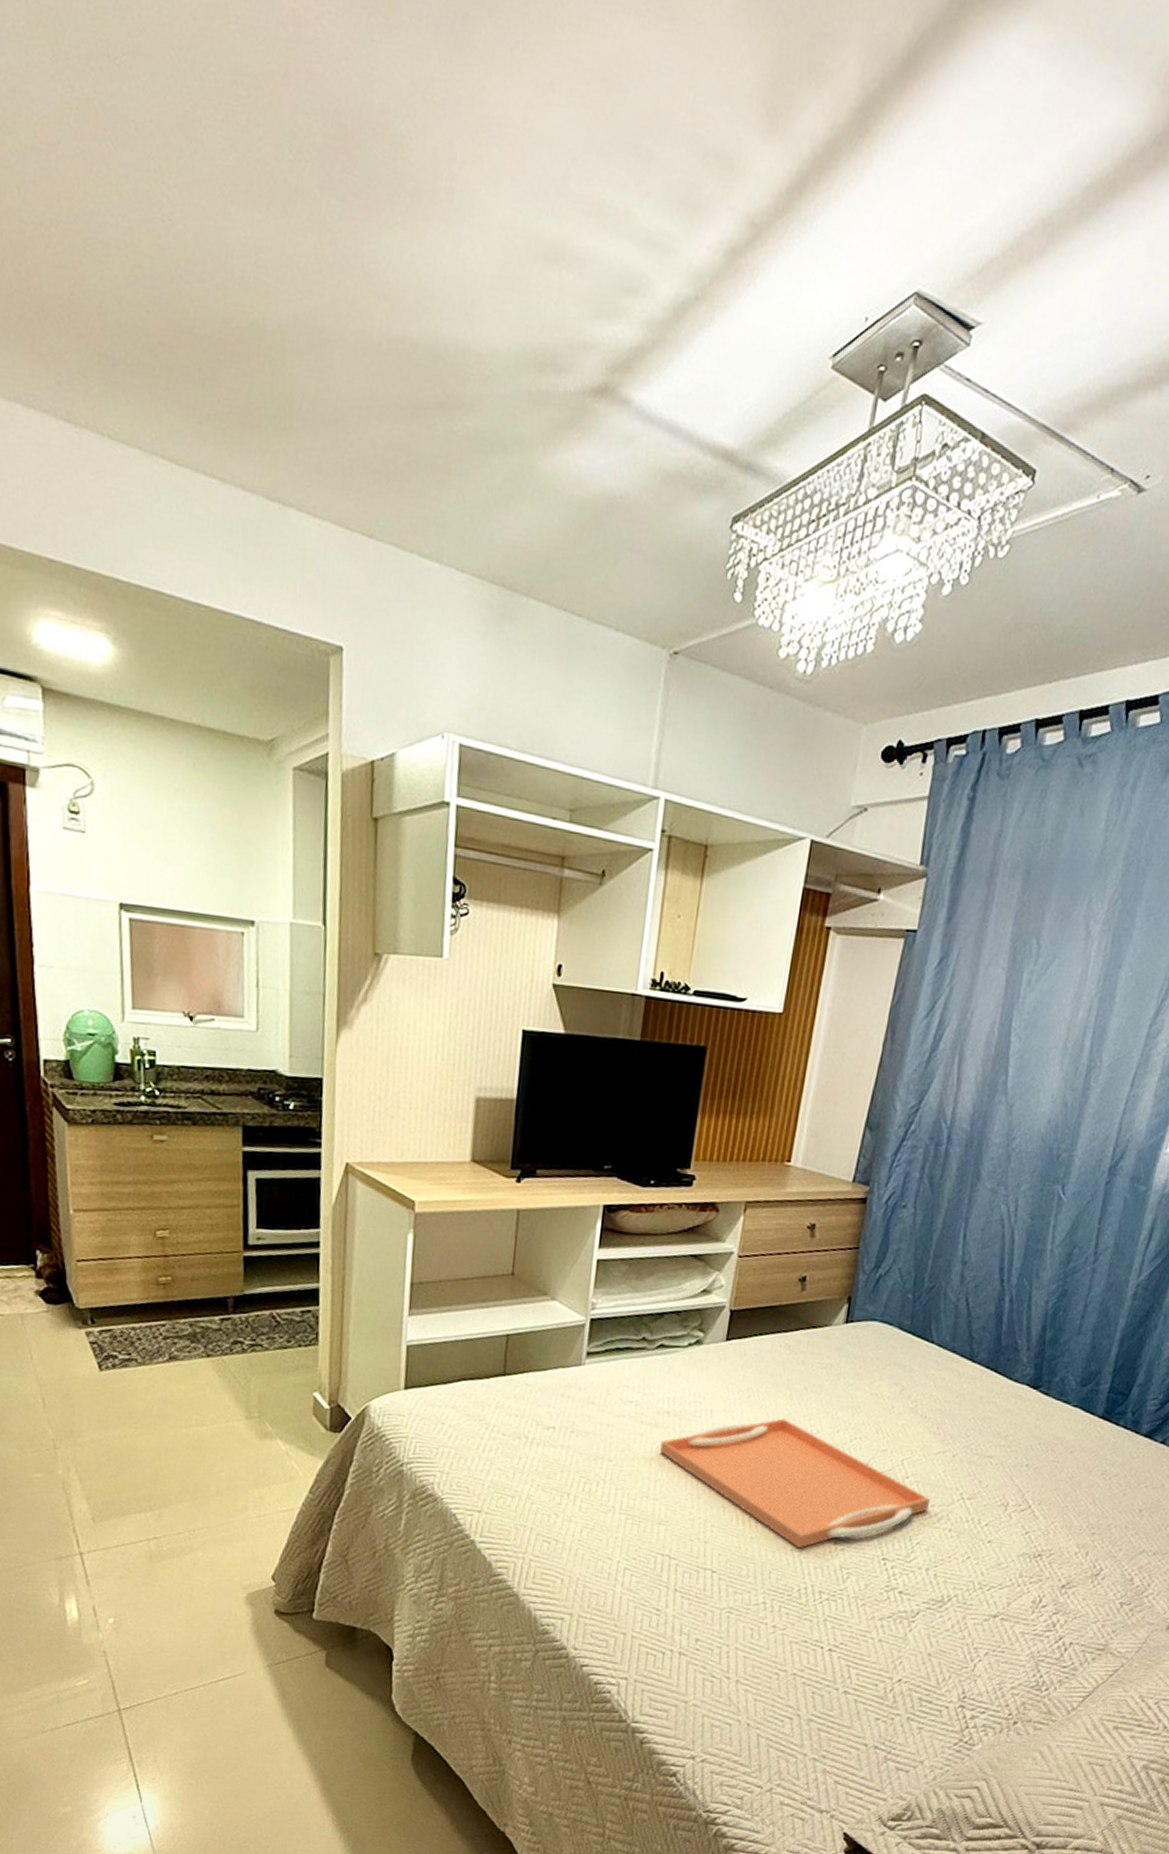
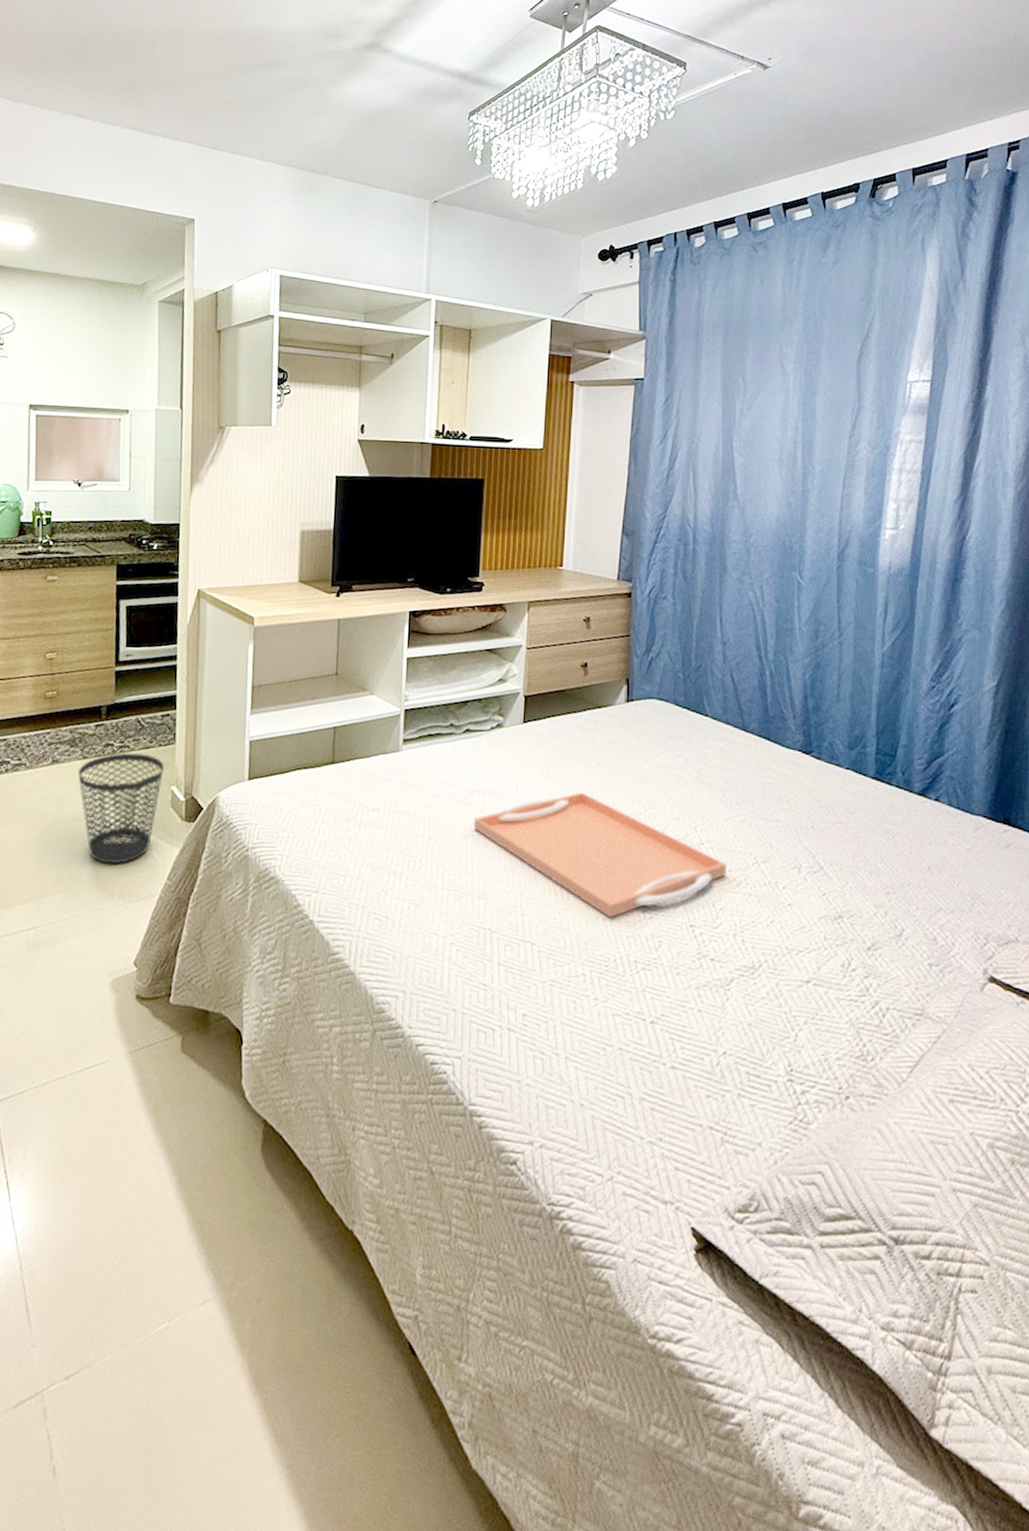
wastebasket: none [200,1352,305,1474] -> present [78,753,164,864]

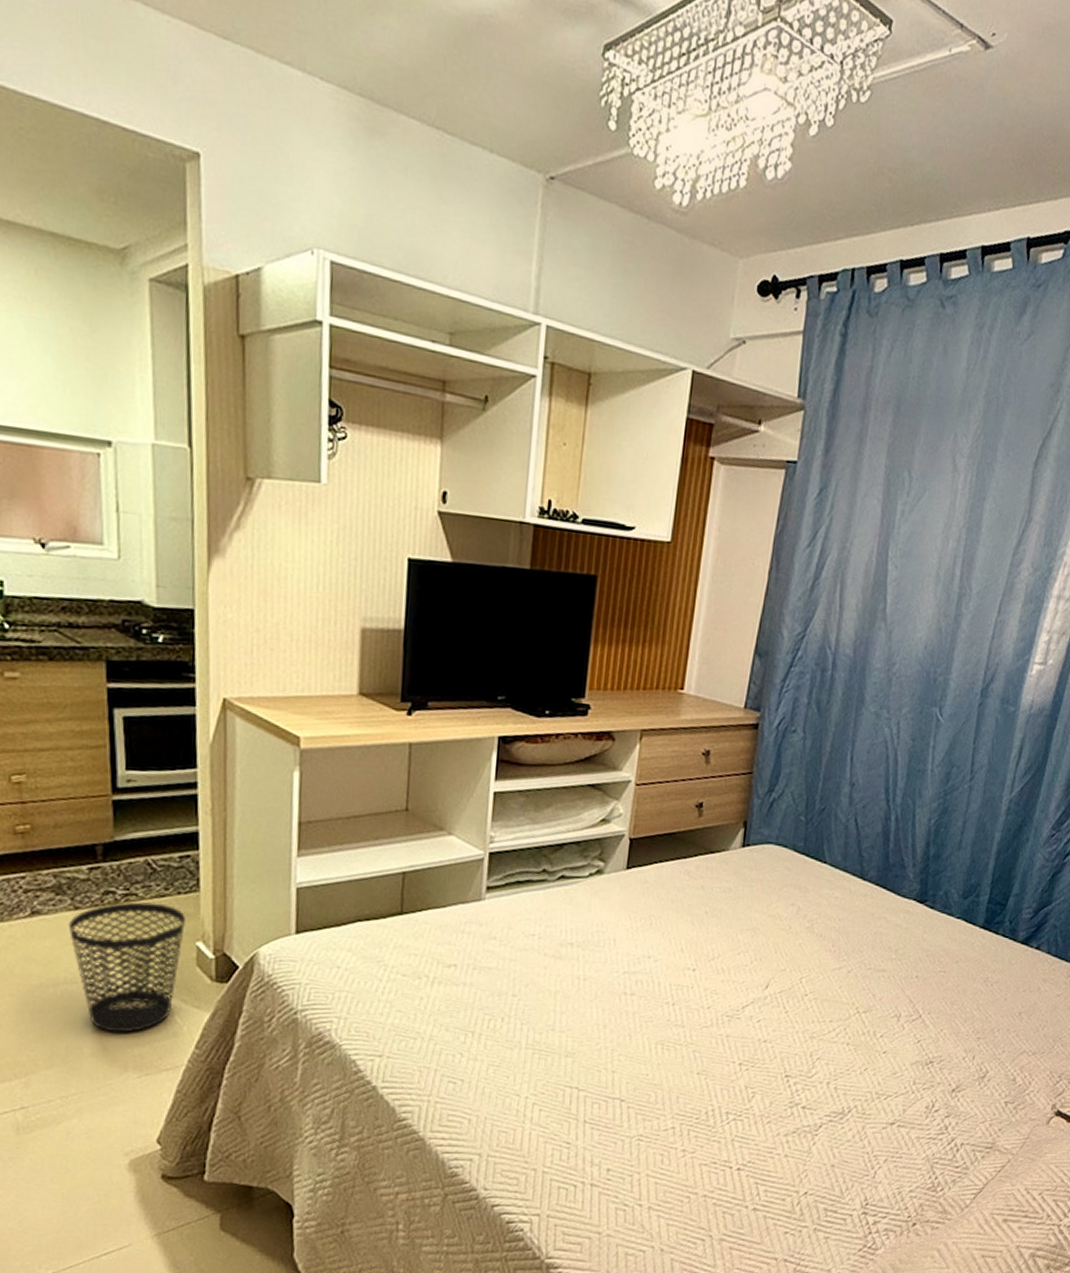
serving tray: present [474,792,728,918] -> none [565,944,829,1072]

